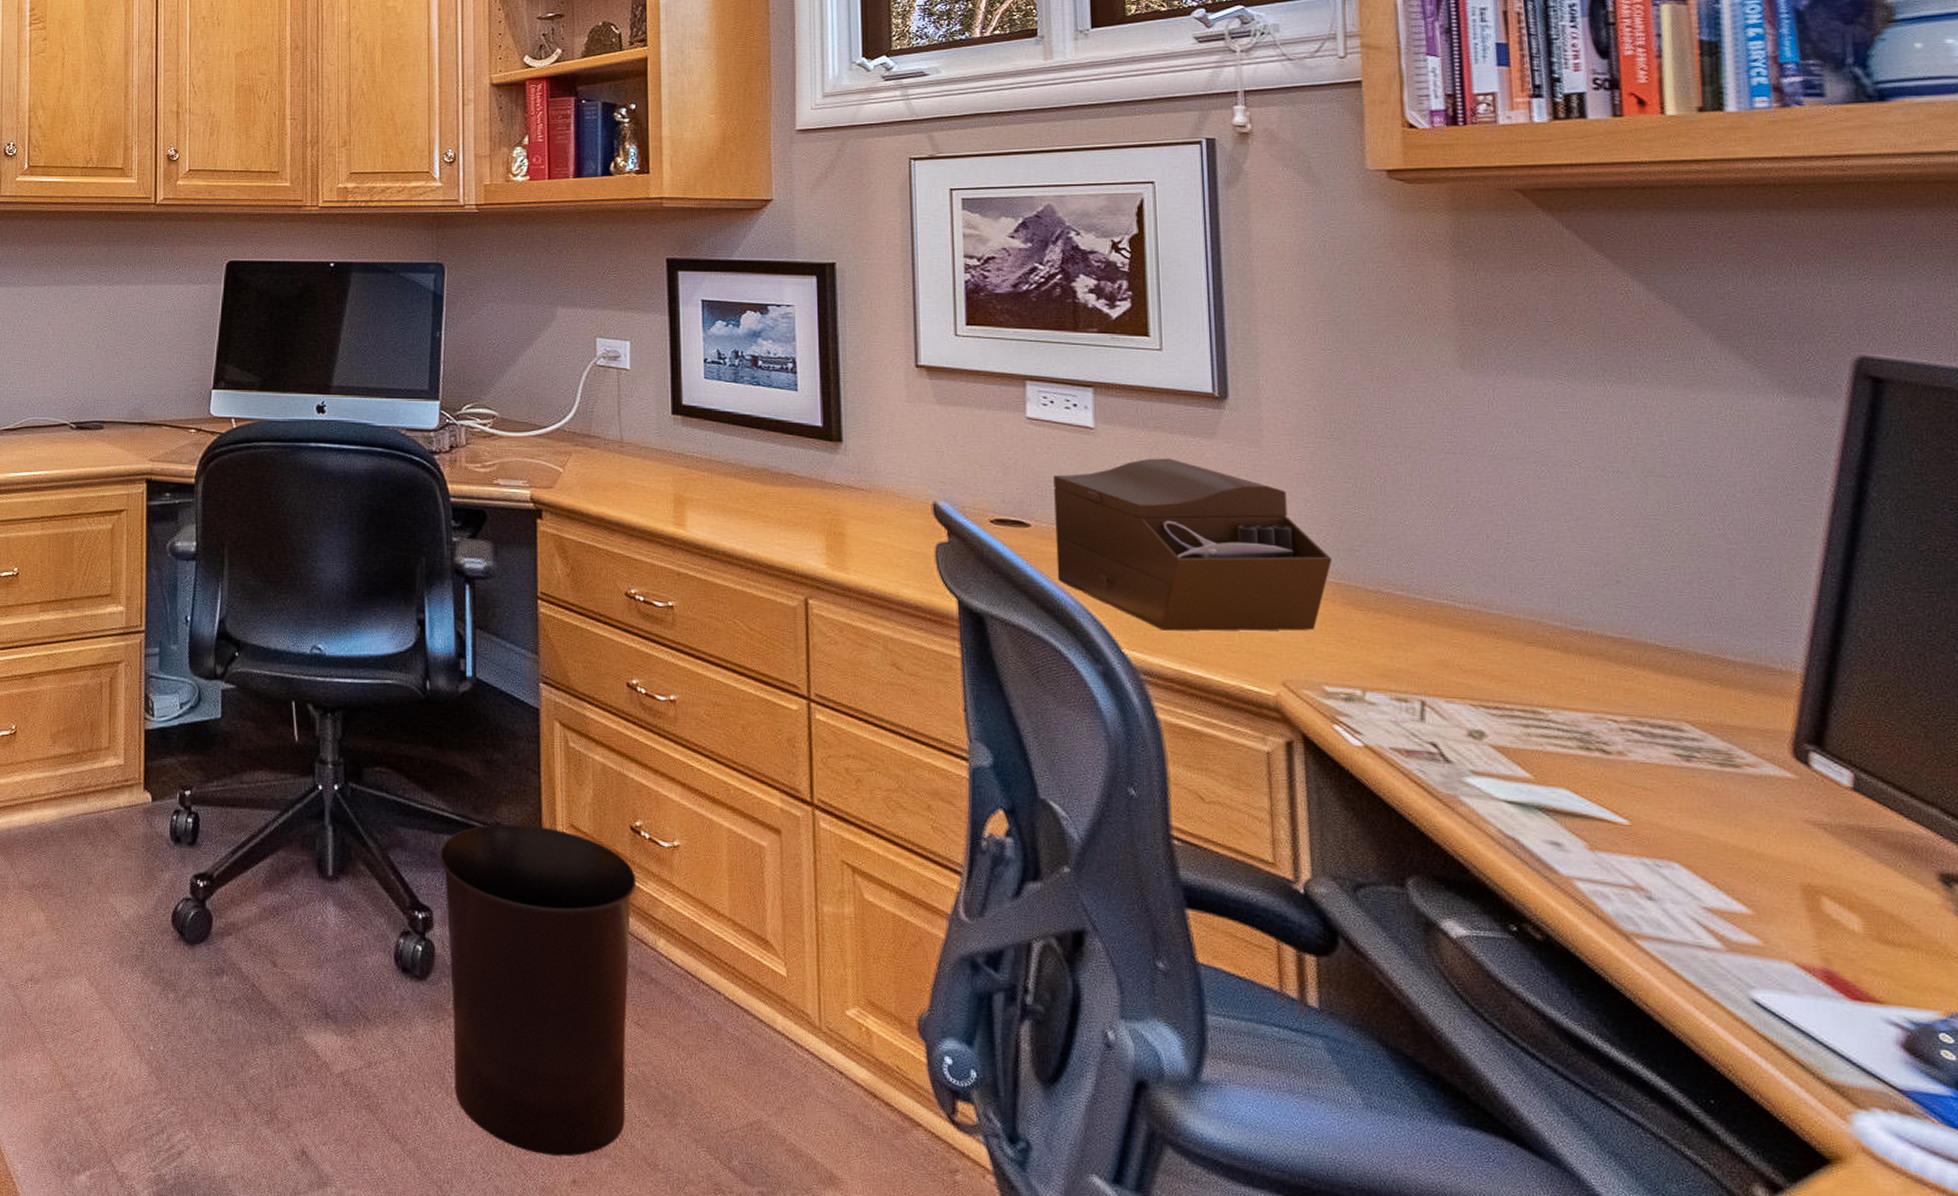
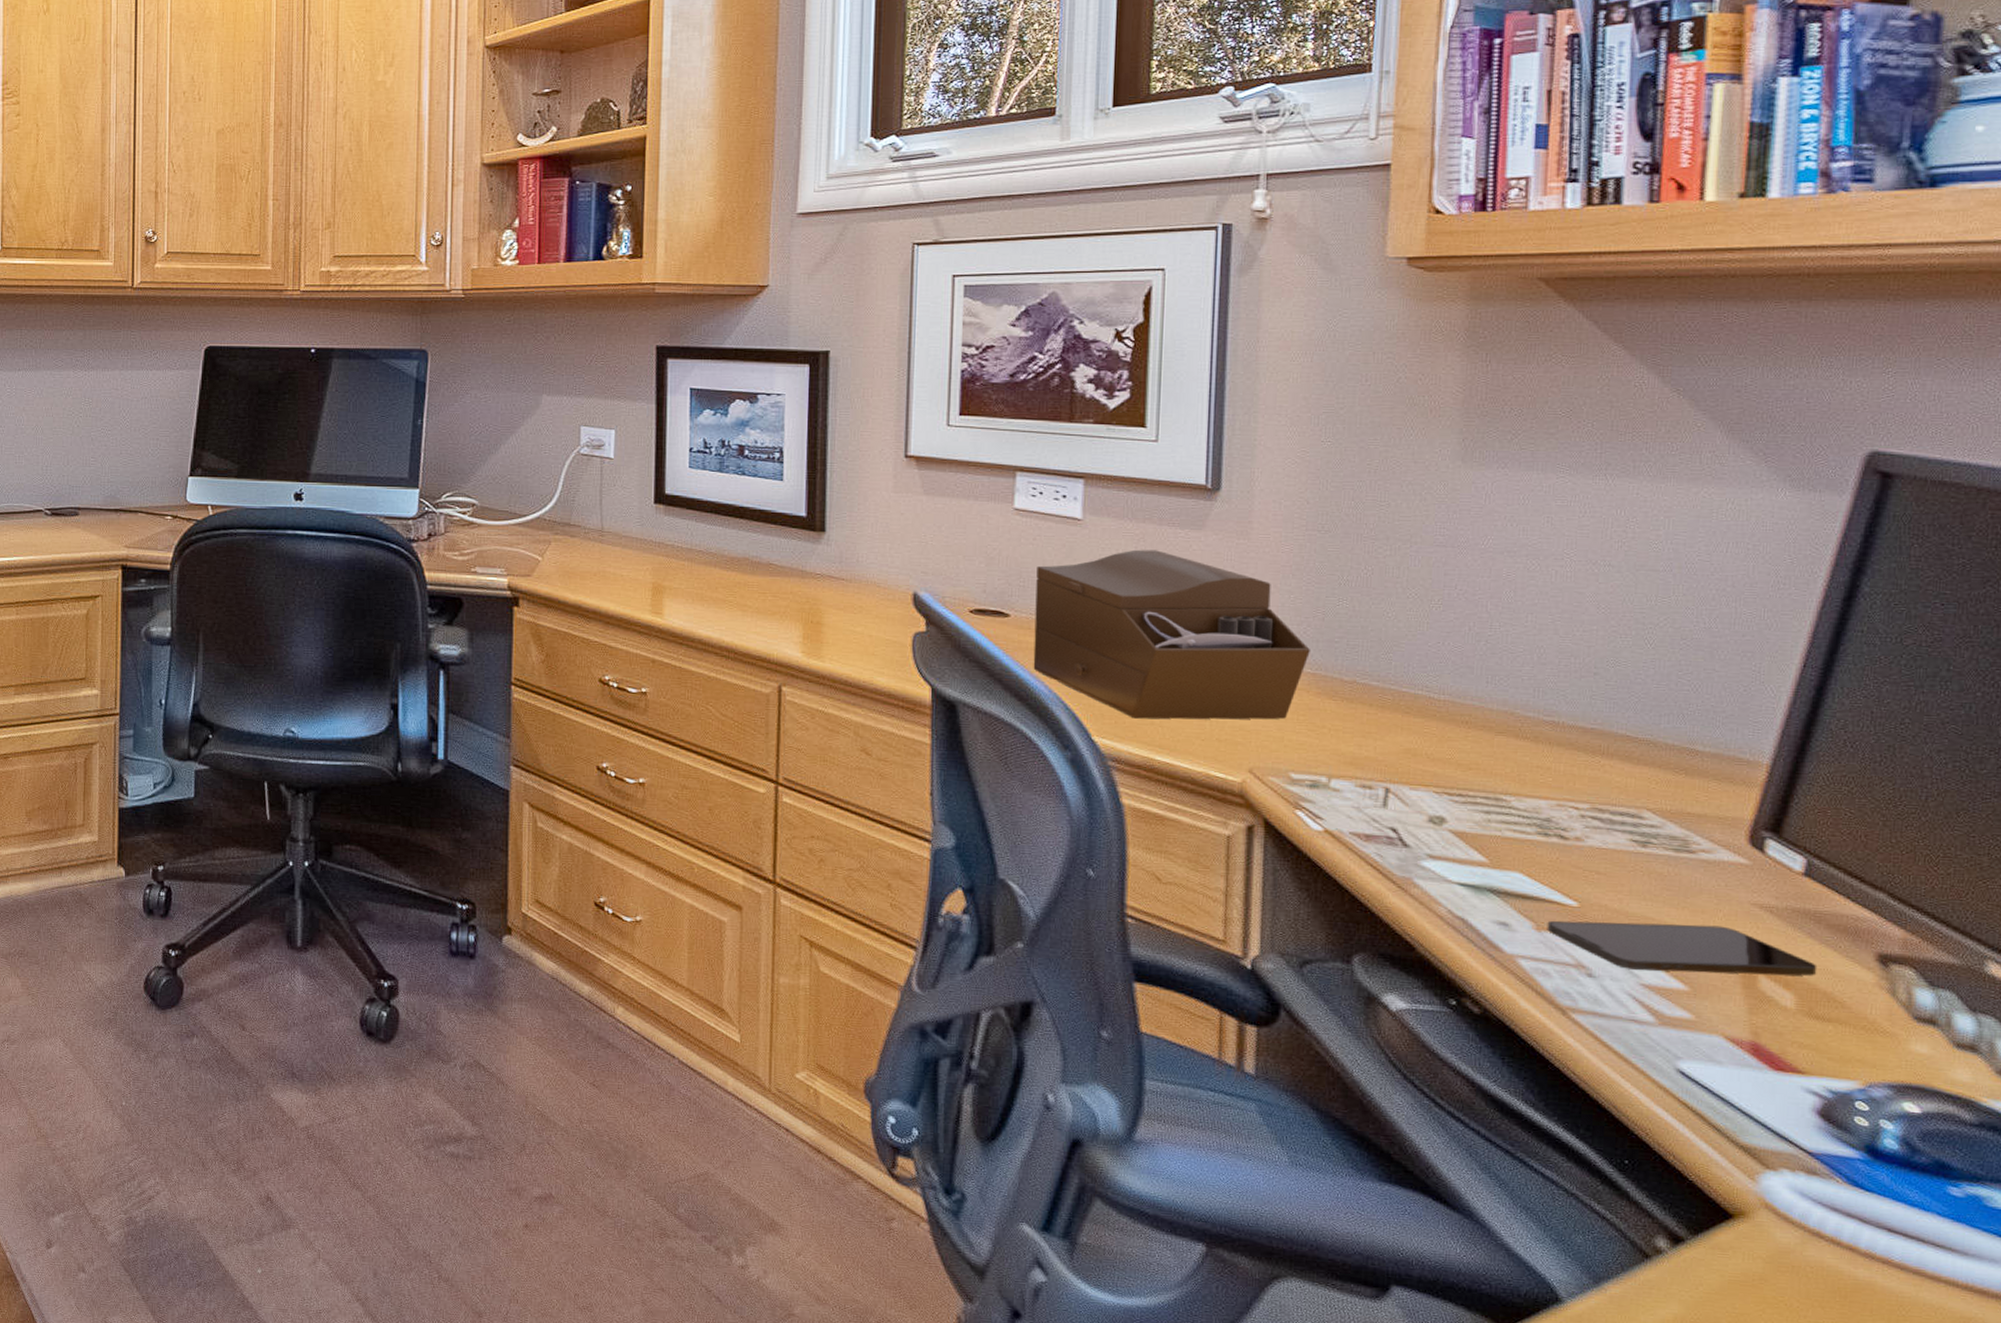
waste bin: present [440,823,637,1157] -> none [407,899,598,1204]
phone: none [1600,839,1881,898] -> present [1547,920,1818,976]

